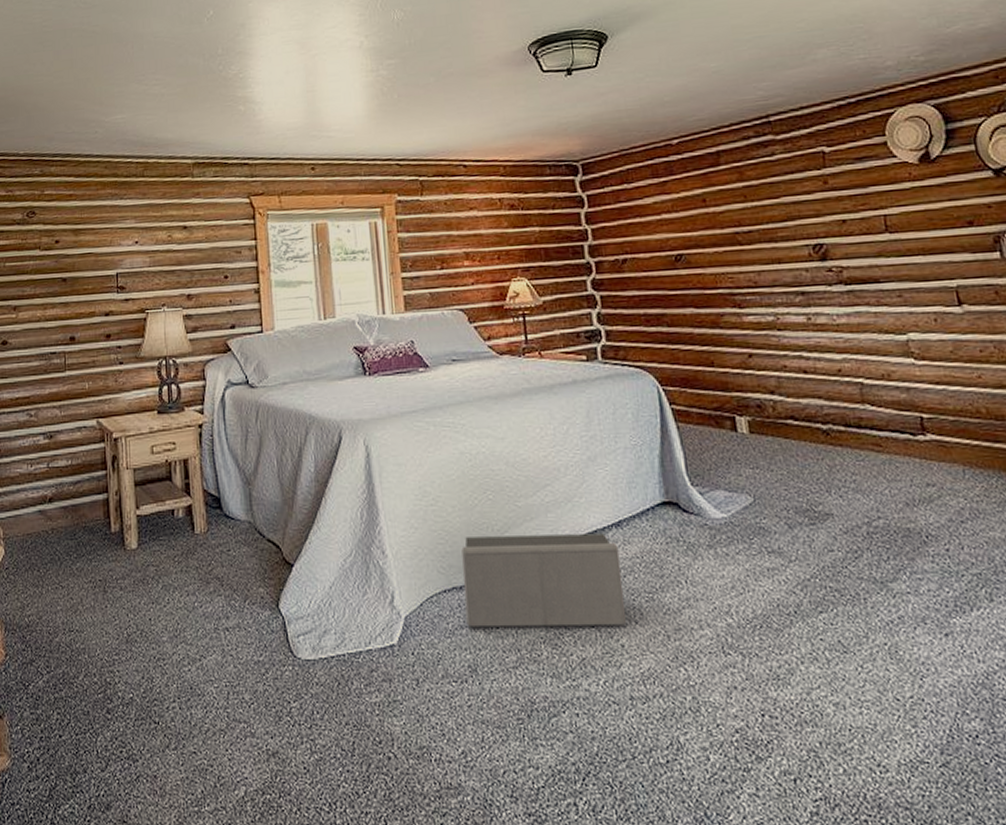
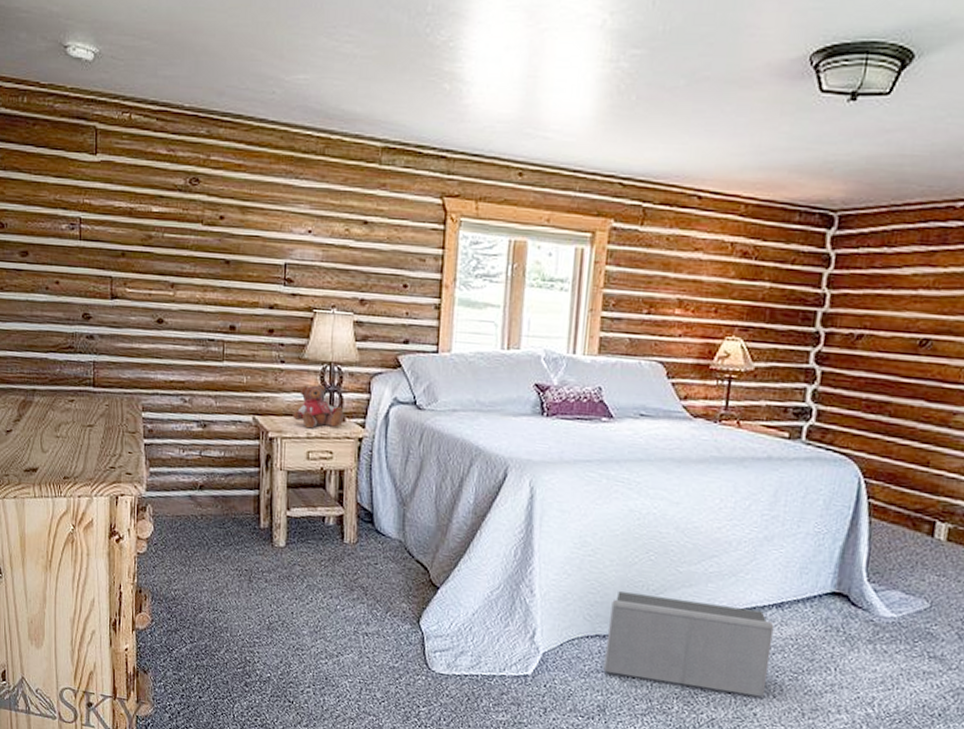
teddy bear: none [134,378,183,423] -> present [293,384,344,429]

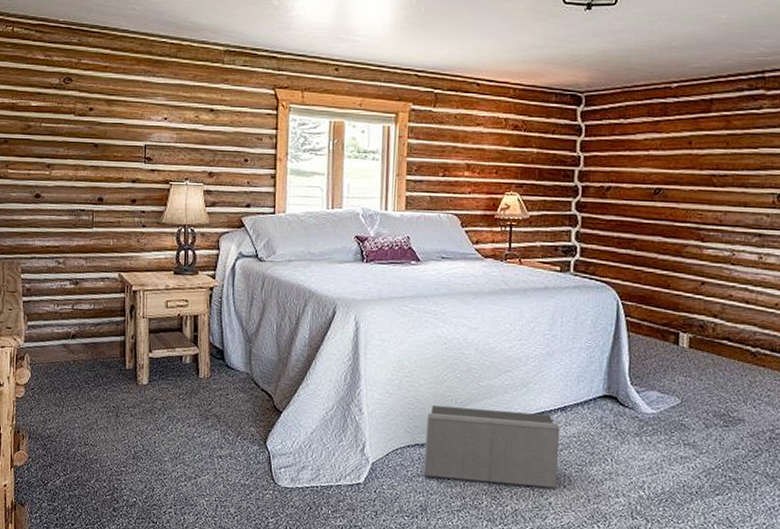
teddy bear: present [293,384,344,429] -> none [153,243,197,282]

